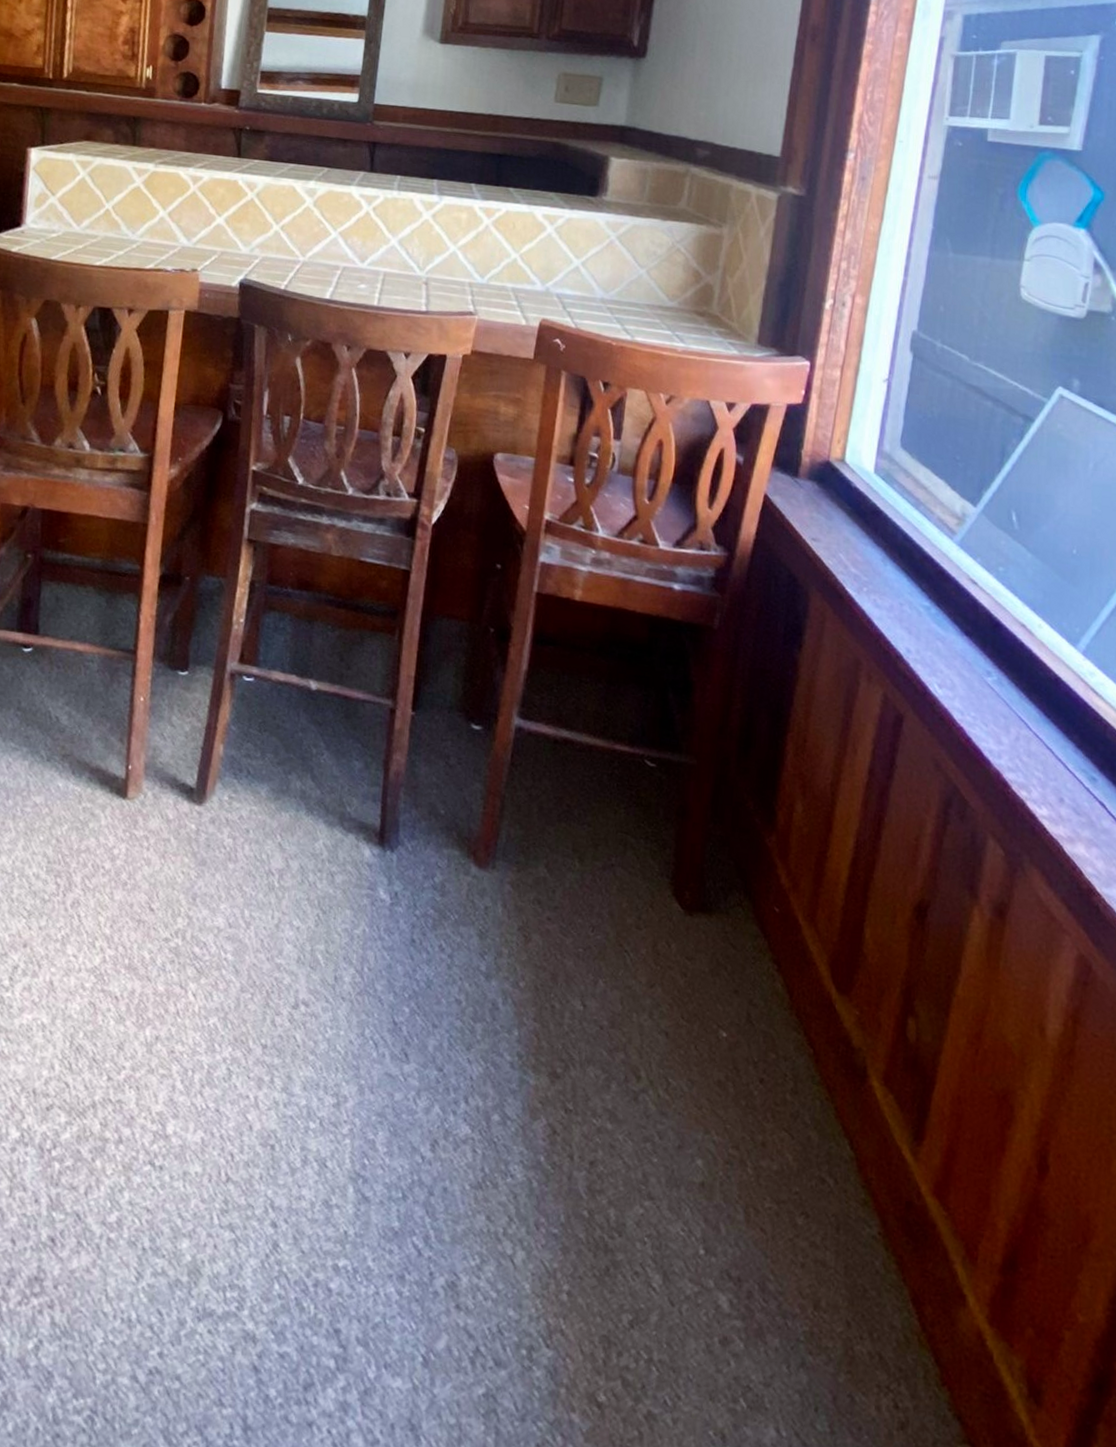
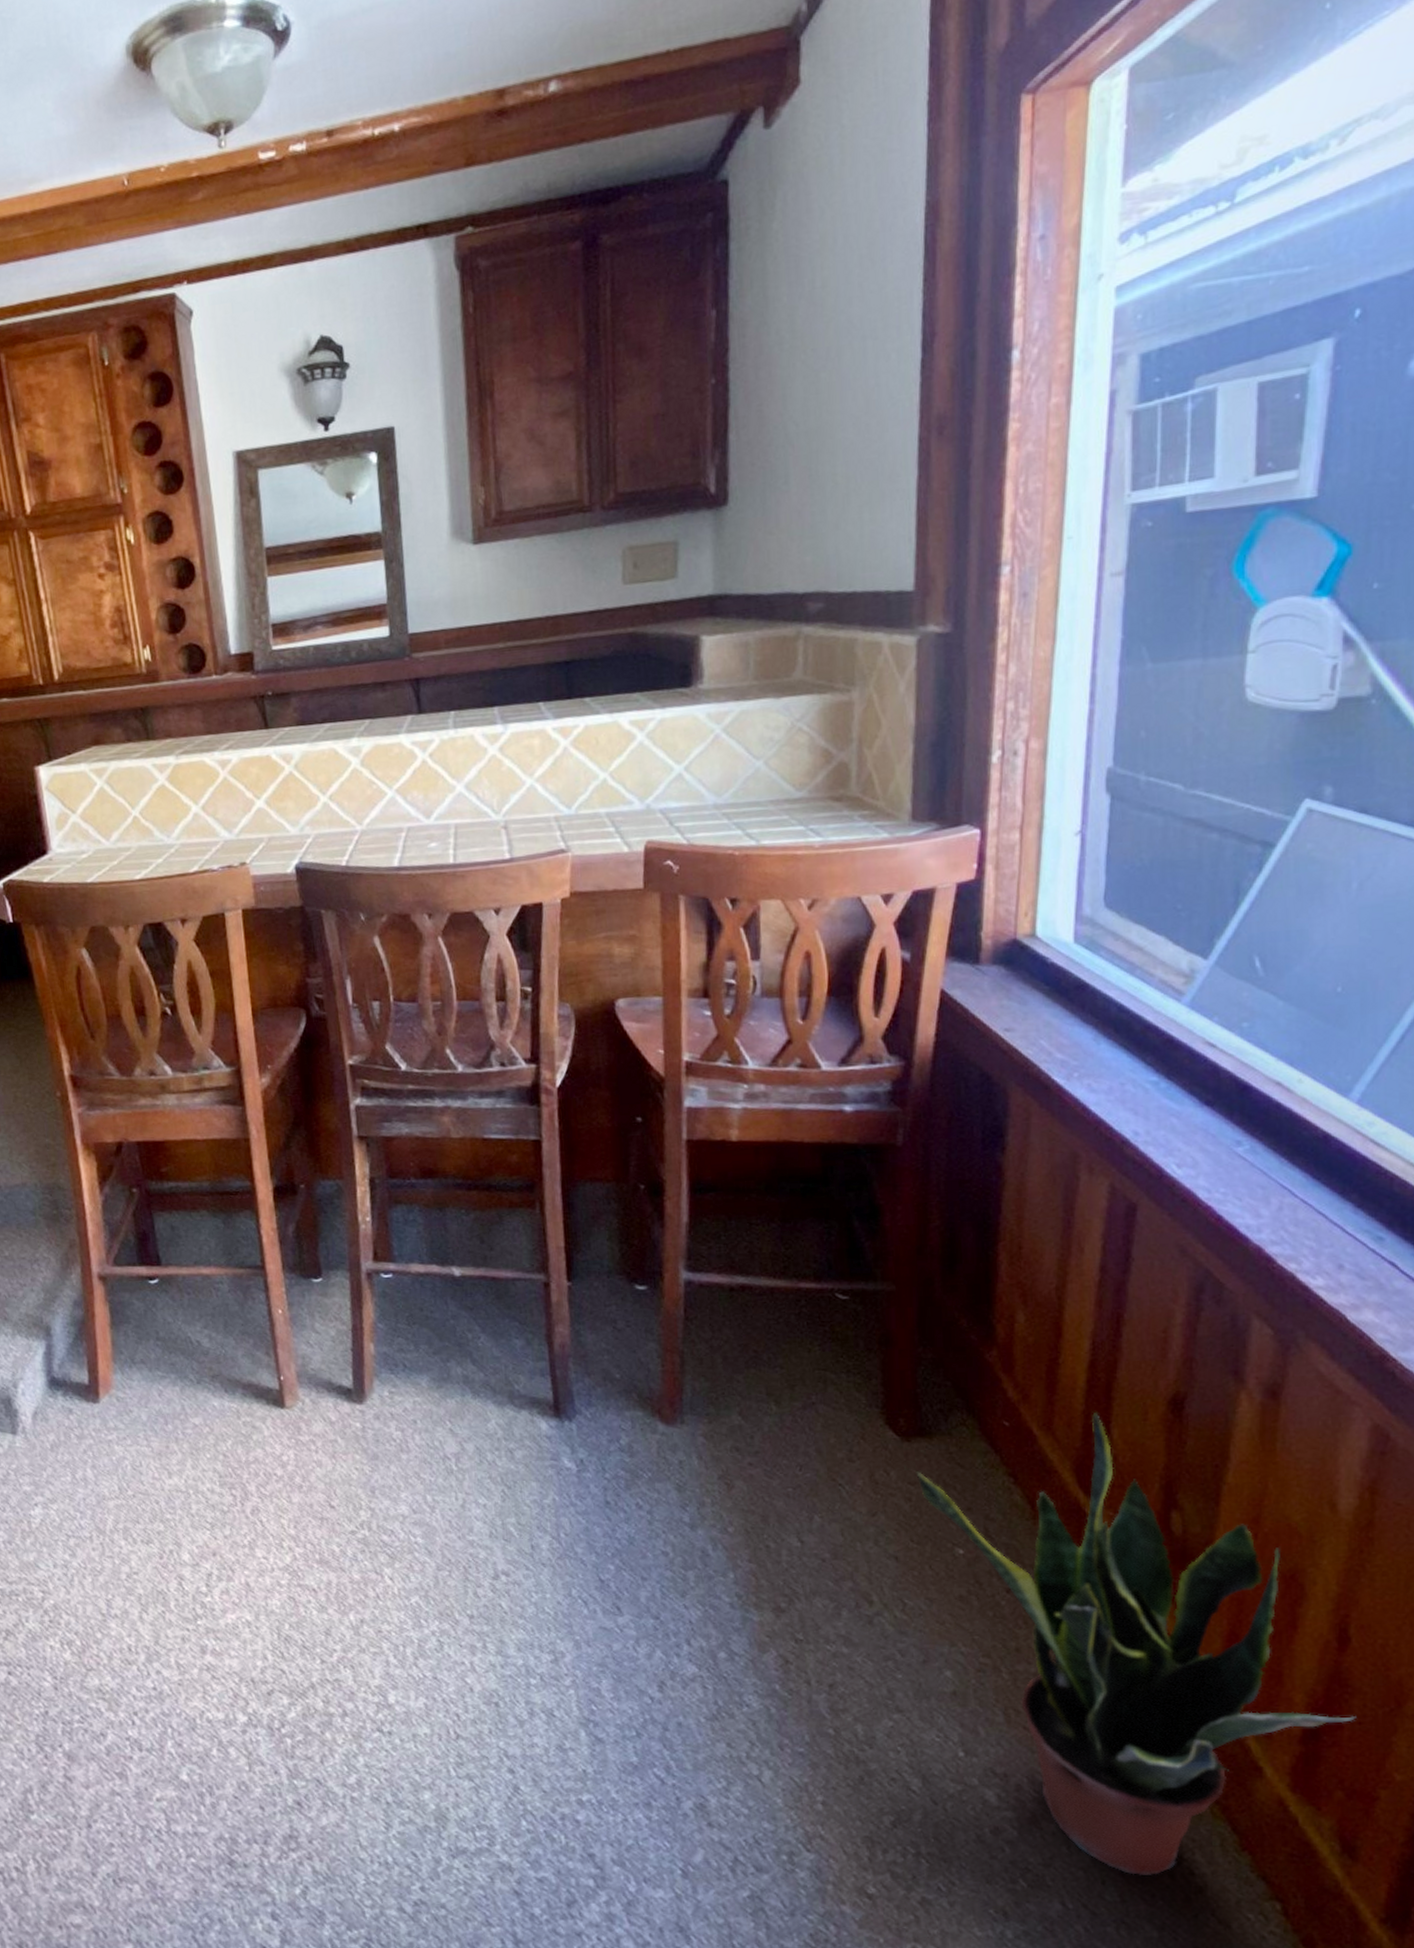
potted plant: none [693,910,1049,1405] -> present [916,1413,1356,1875]

